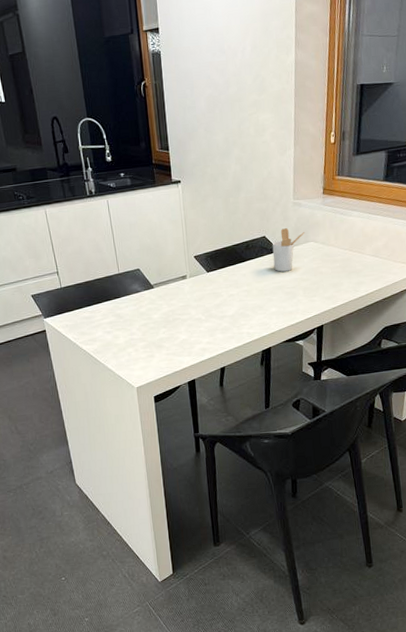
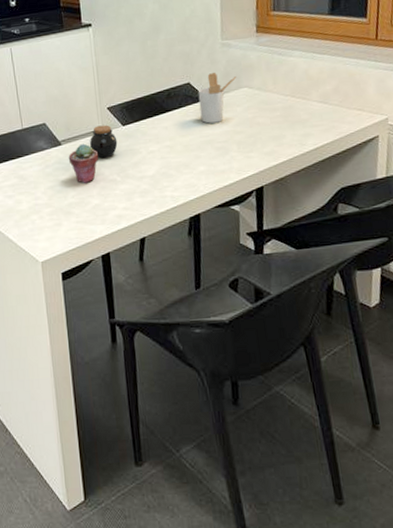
potted succulent: none [159,287,186,321] -> present [68,143,99,183]
jar: none [178,271,203,301] -> present [89,125,118,159]

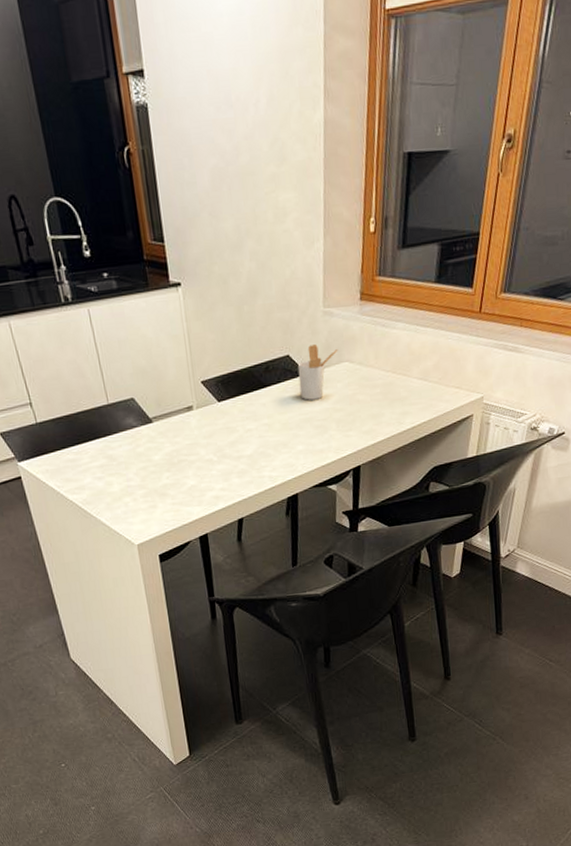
potted succulent: present [68,143,99,183] -> none [160,421,194,464]
jar: present [89,125,118,159] -> none [183,400,214,438]

